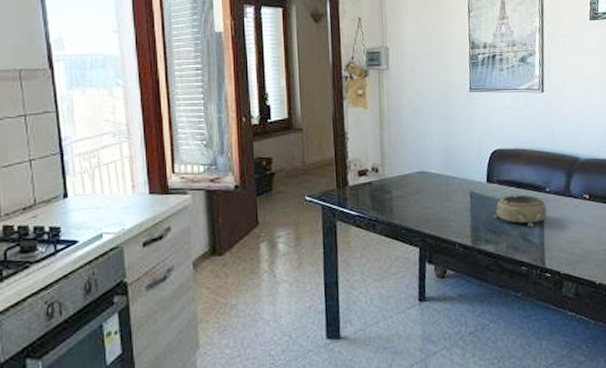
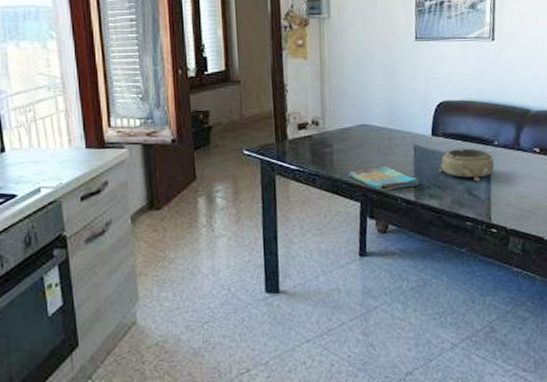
dish towel: none [408,211,476,237] -> present [349,165,420,191]

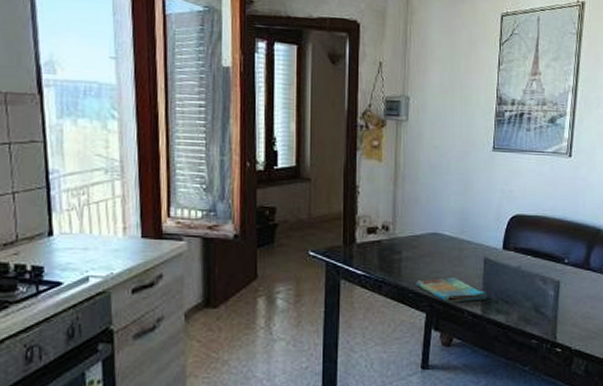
decorative bowl: present [439,148,495,182] -> none [507,264,563,300]

